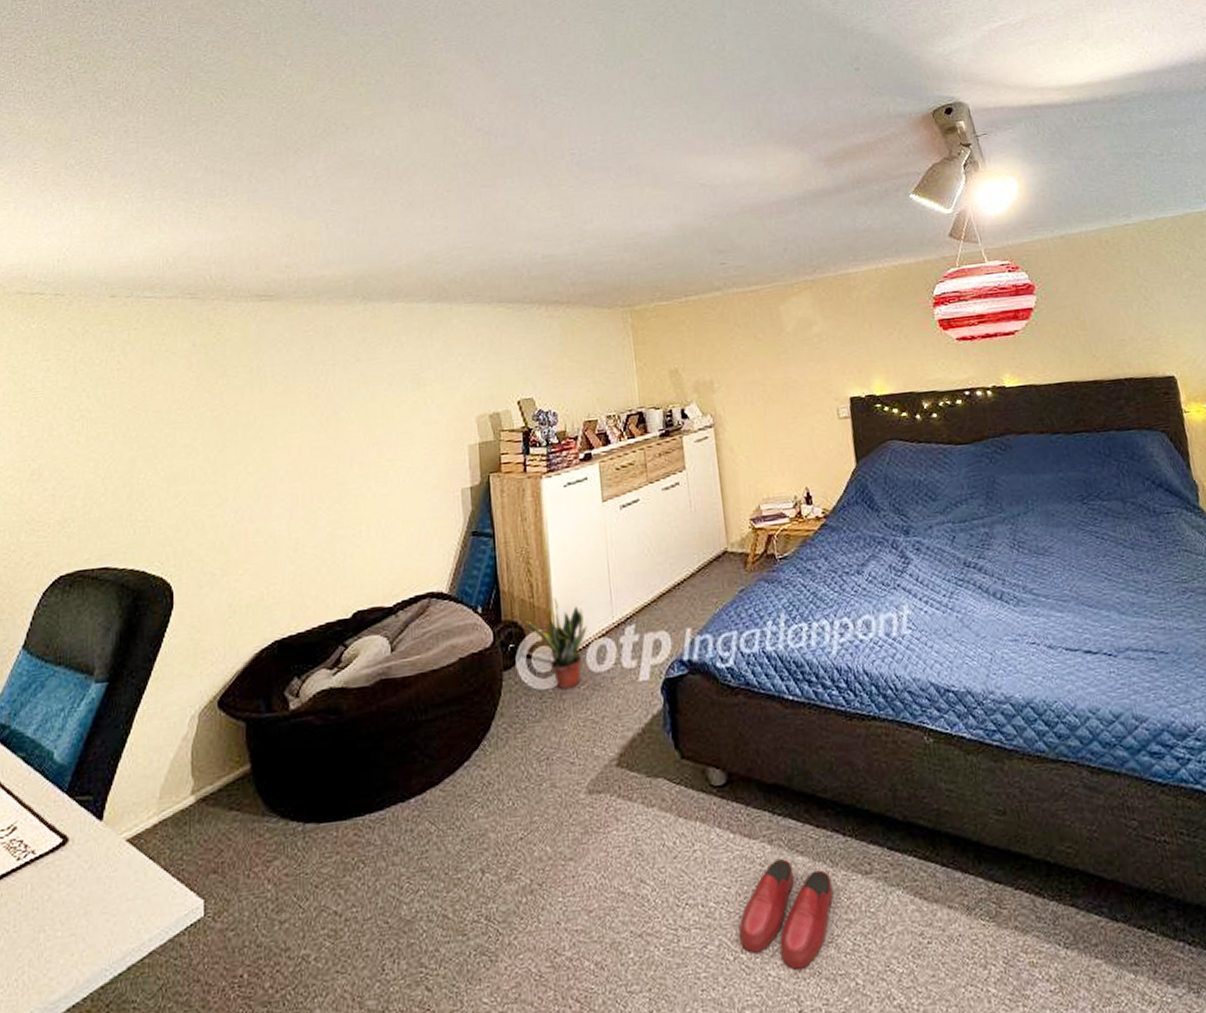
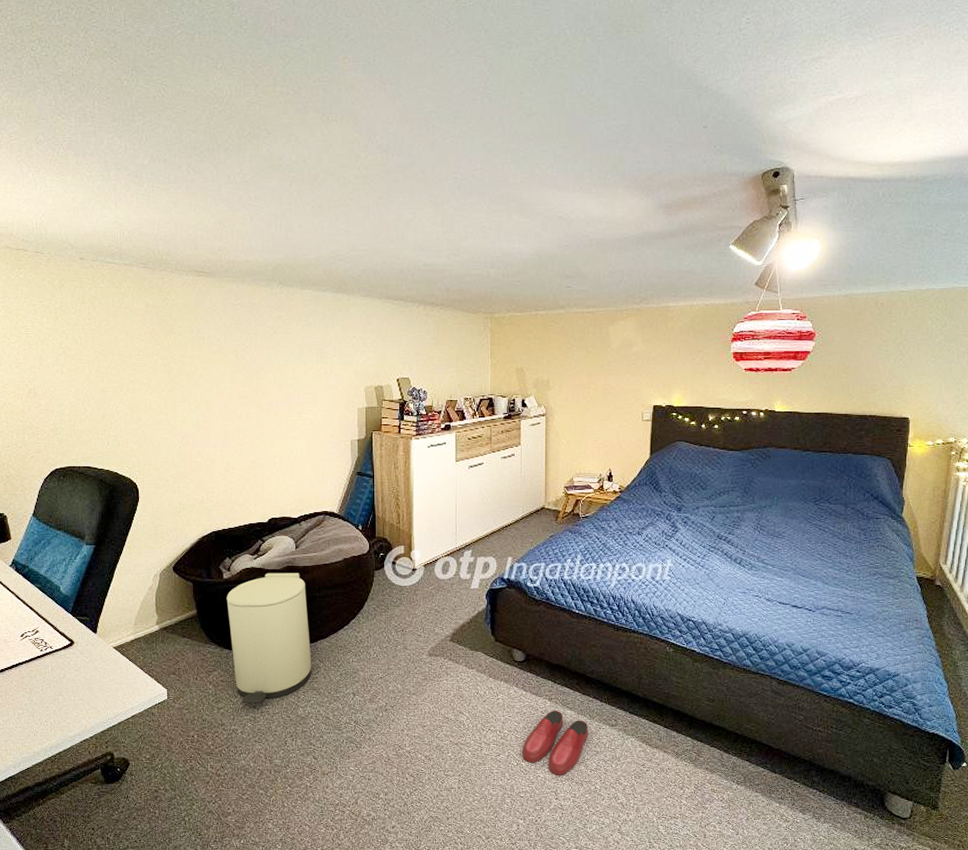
pedal bin: none [293,688,420,910] -> present [226,573,312,704]
potted plant: present [526,597,588,690] -> none [393,525,437,588]

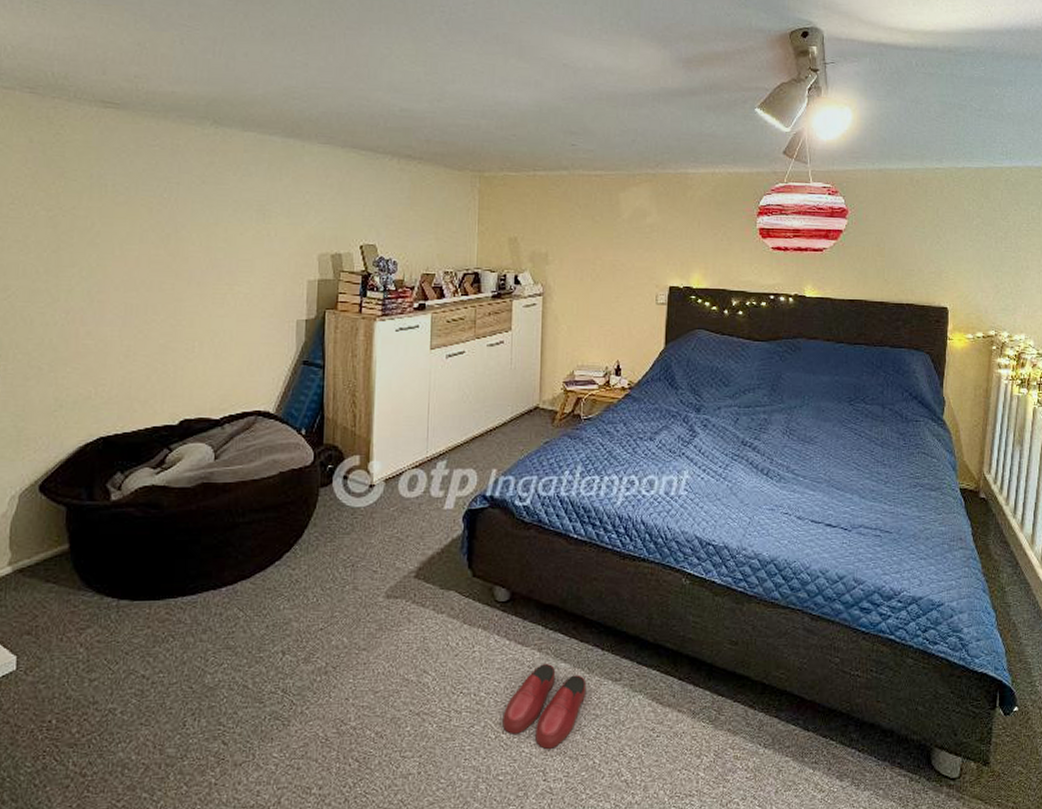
pedal bin: present [226,573,312,704] -> none [113,491,228,673]

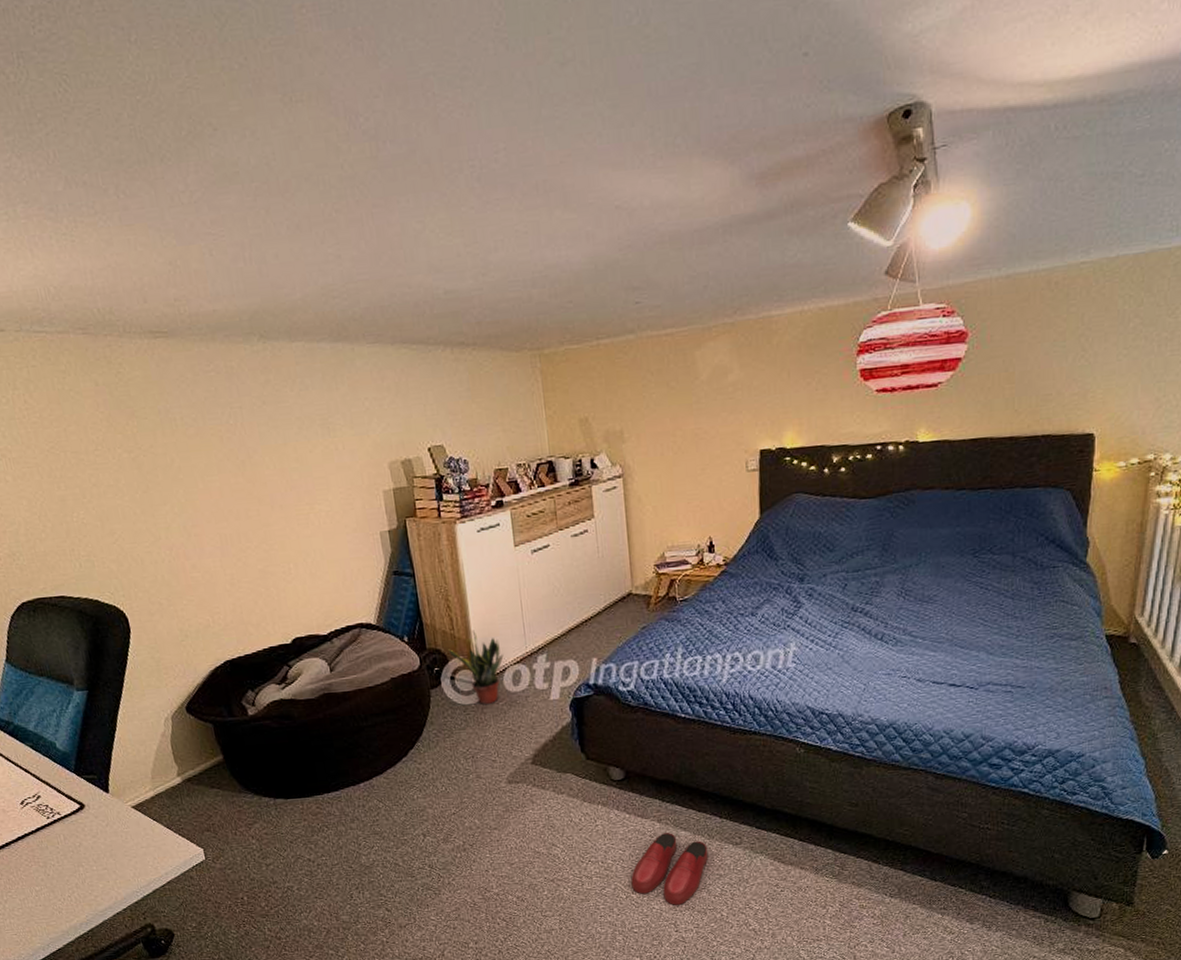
potted plant: none [346,429,403,510] -> present [448,630,504,705]

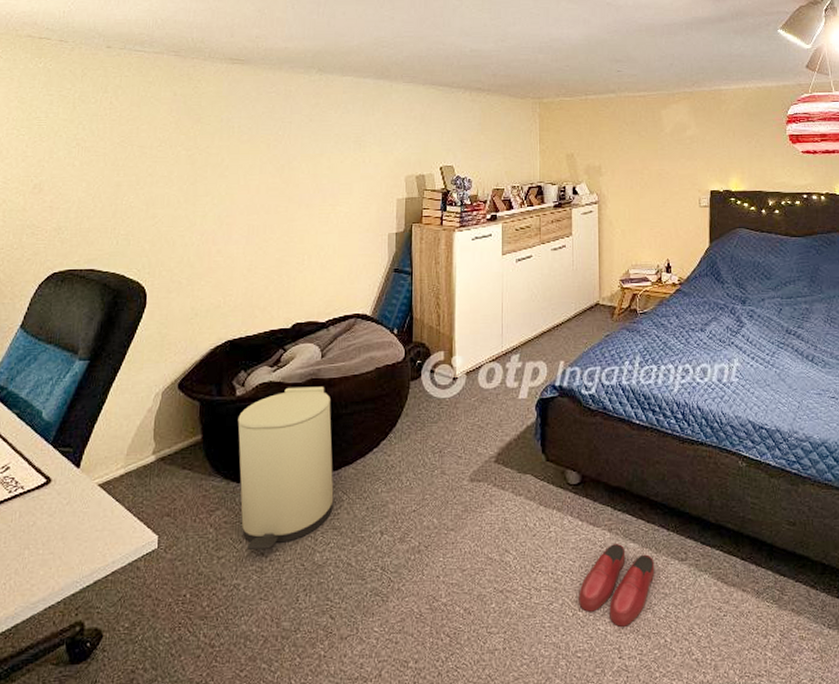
pedal bin: none [255,700,371,858] -> present [238,386,334,551]
potted plant: present [448,630,504,705] -> none [432,327,481,400]

